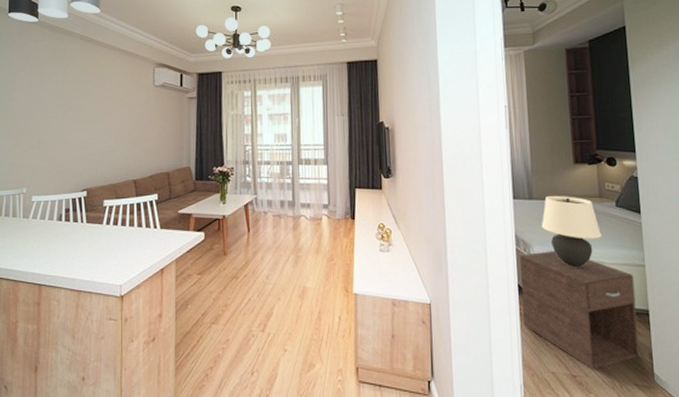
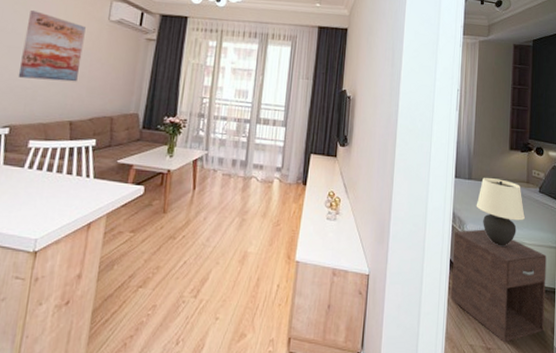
wall art: none [87,87,136,146] -> present [18,10,86,82]

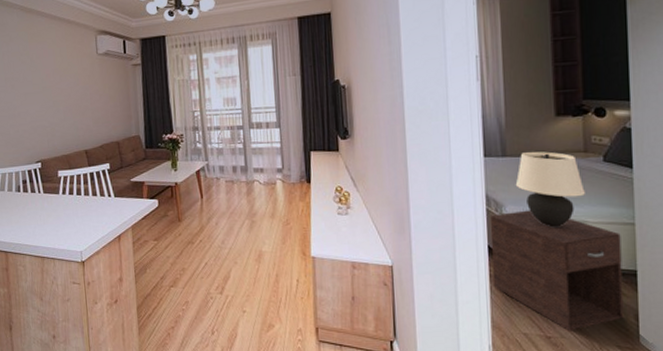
wall art: present [18,10,86,82] -> none [33,58,83,119]

